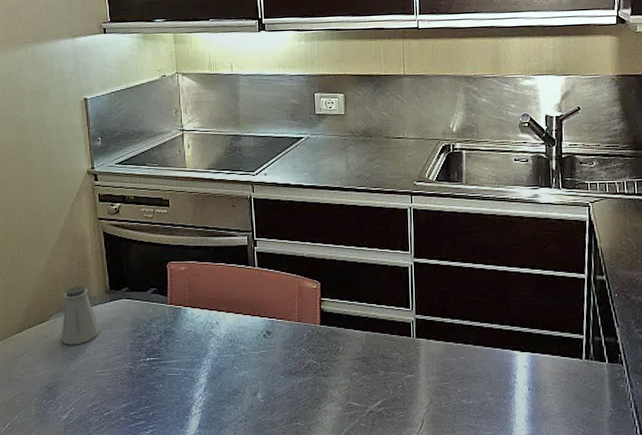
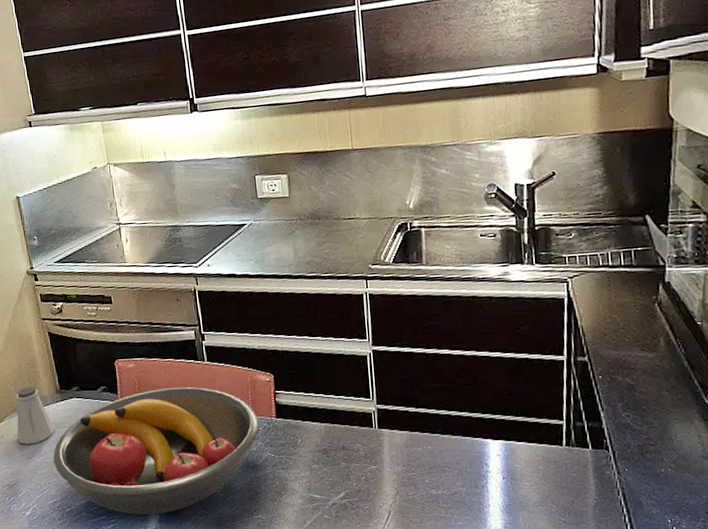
fruit bowl: none [96,291,304,420] -> present [53,386,260,515]

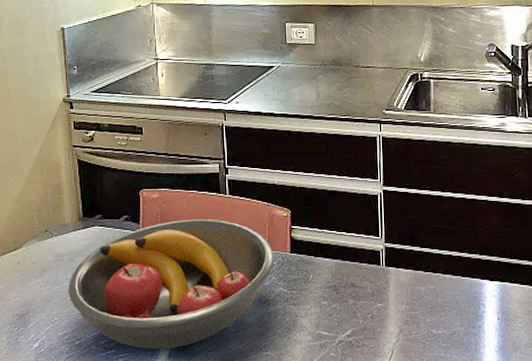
saltshaker: present [15,386,55,445] -> none [34,213,73,273]

